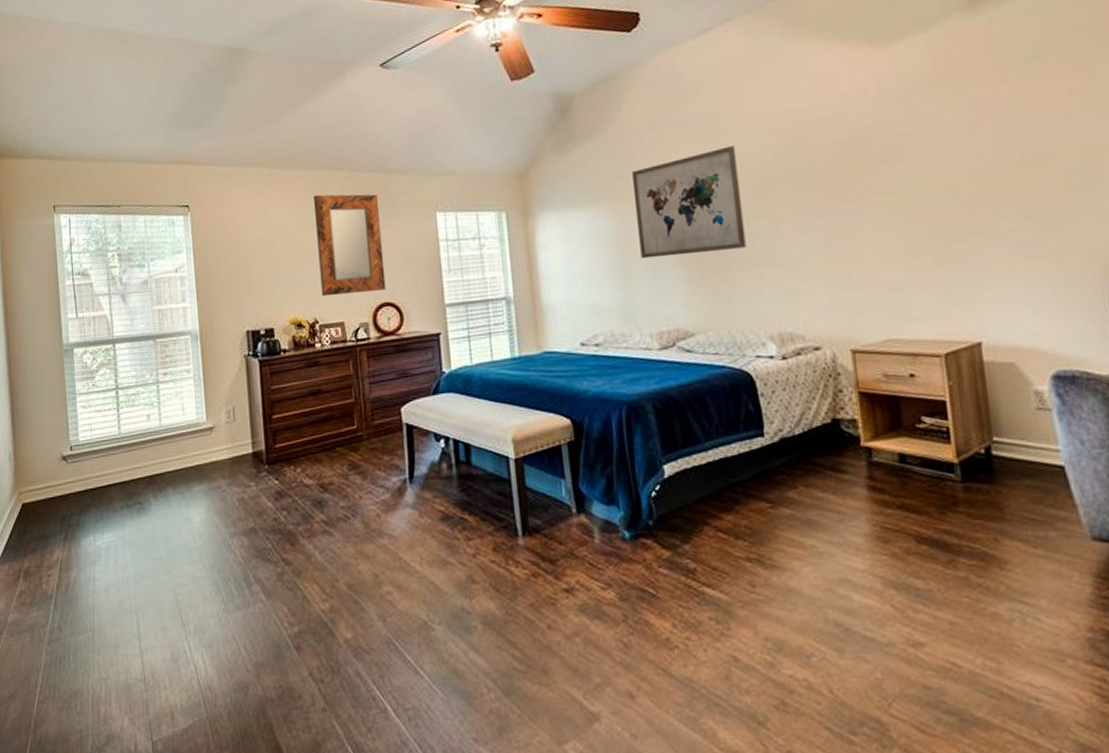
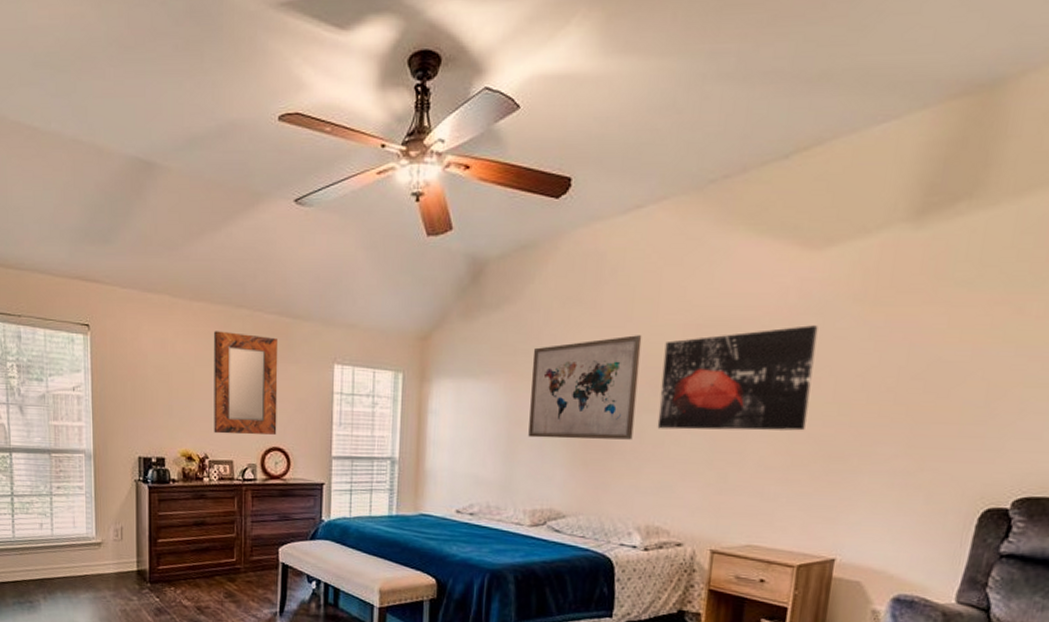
wall art: none [759,115,916,233] -> present [657,325,818,431]

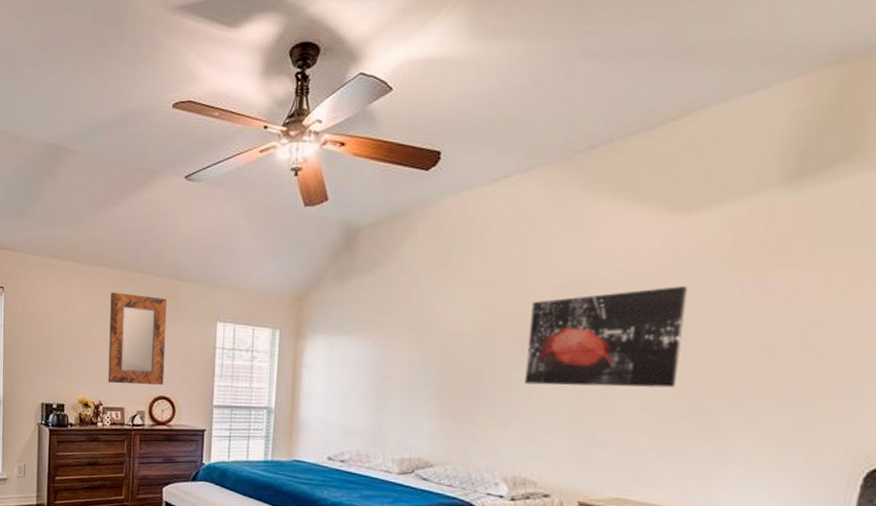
wall art: present [528,335,642,440] -> none [397,296,509,394]

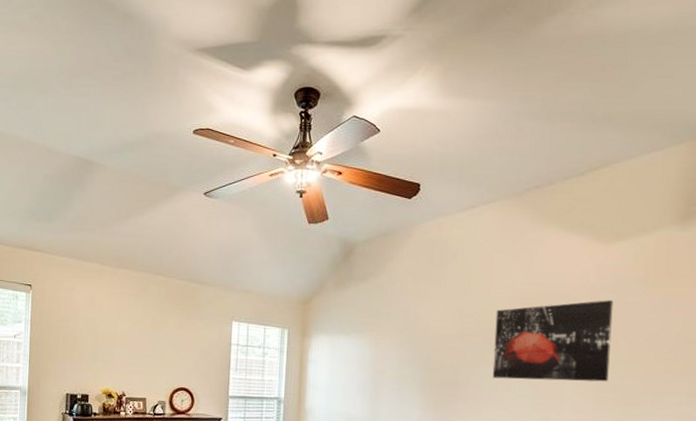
home mirror: present [108,292,167,385] -> none [131,292,187,377]

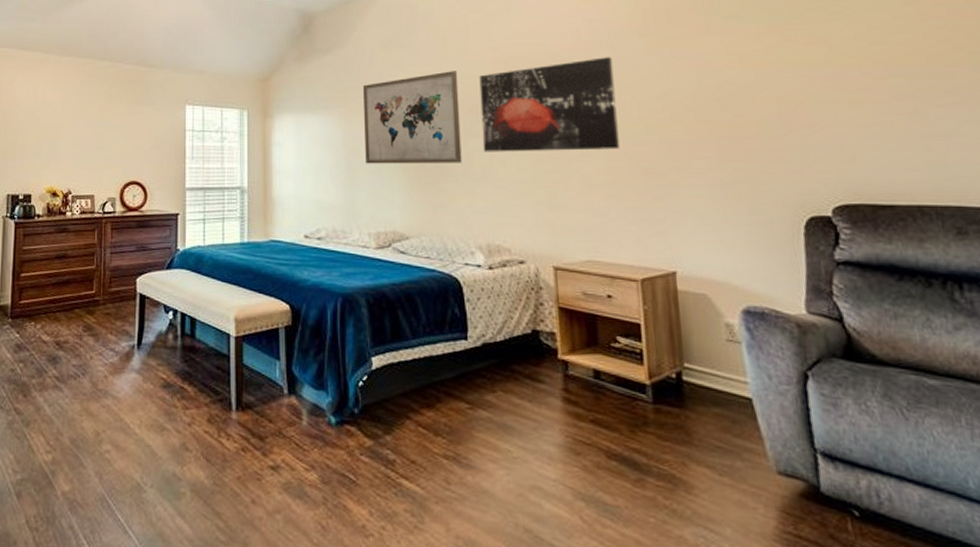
wall art: none [389,304,478,387] -> present [362,71,462,164]

